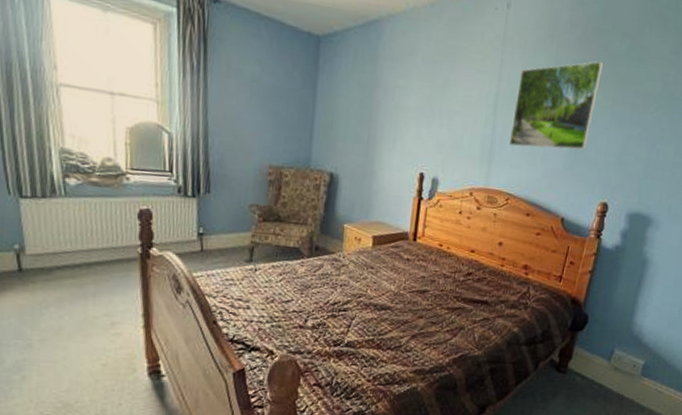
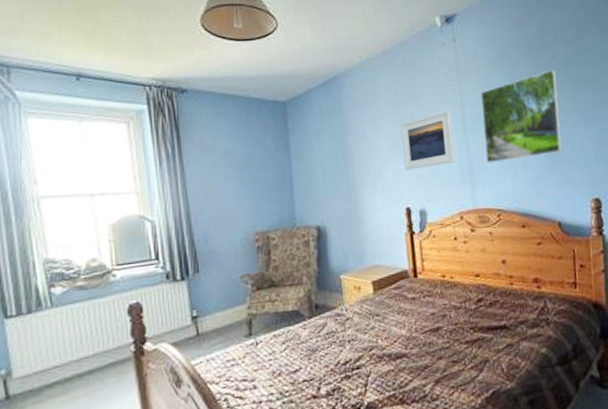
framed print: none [427,81,487,138] -> present [401,109,455,171]

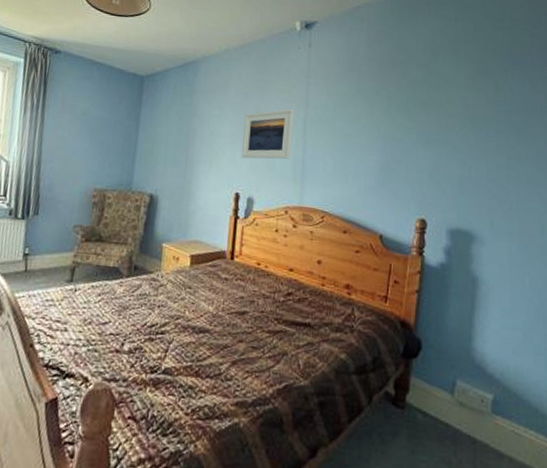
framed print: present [480,69,563,164] -> none [321,88,404,169]

